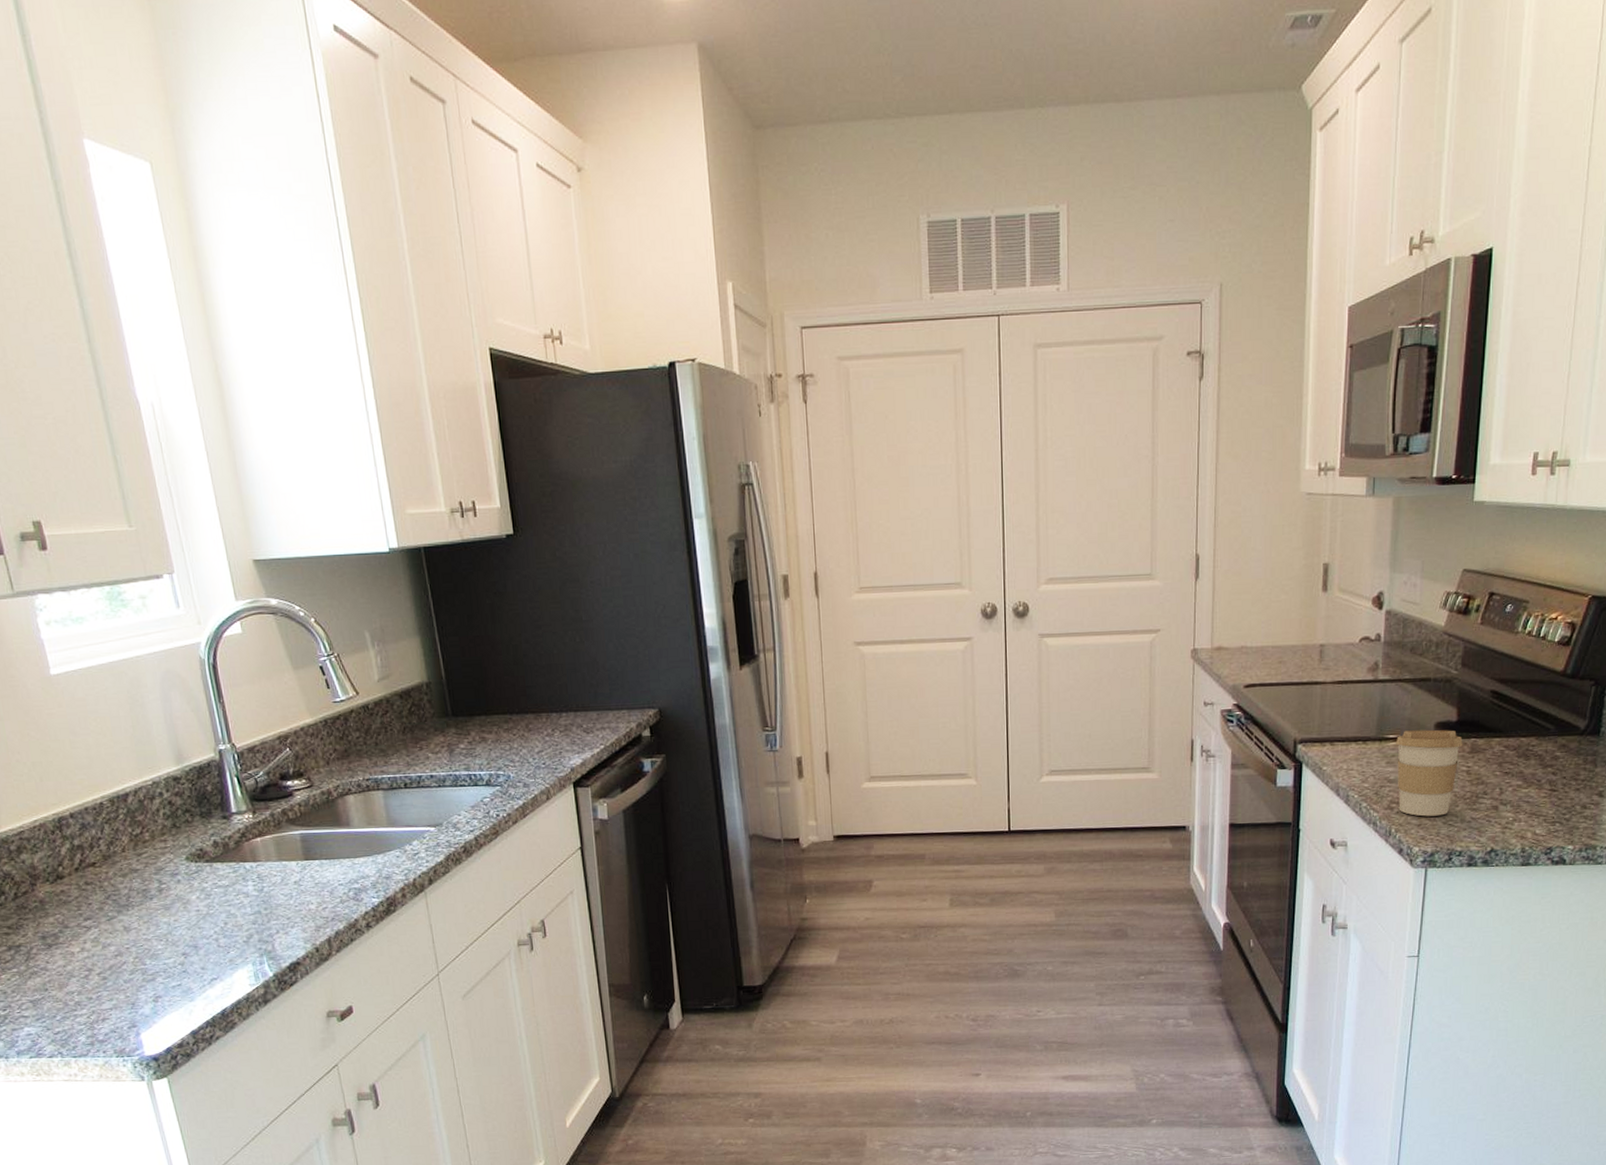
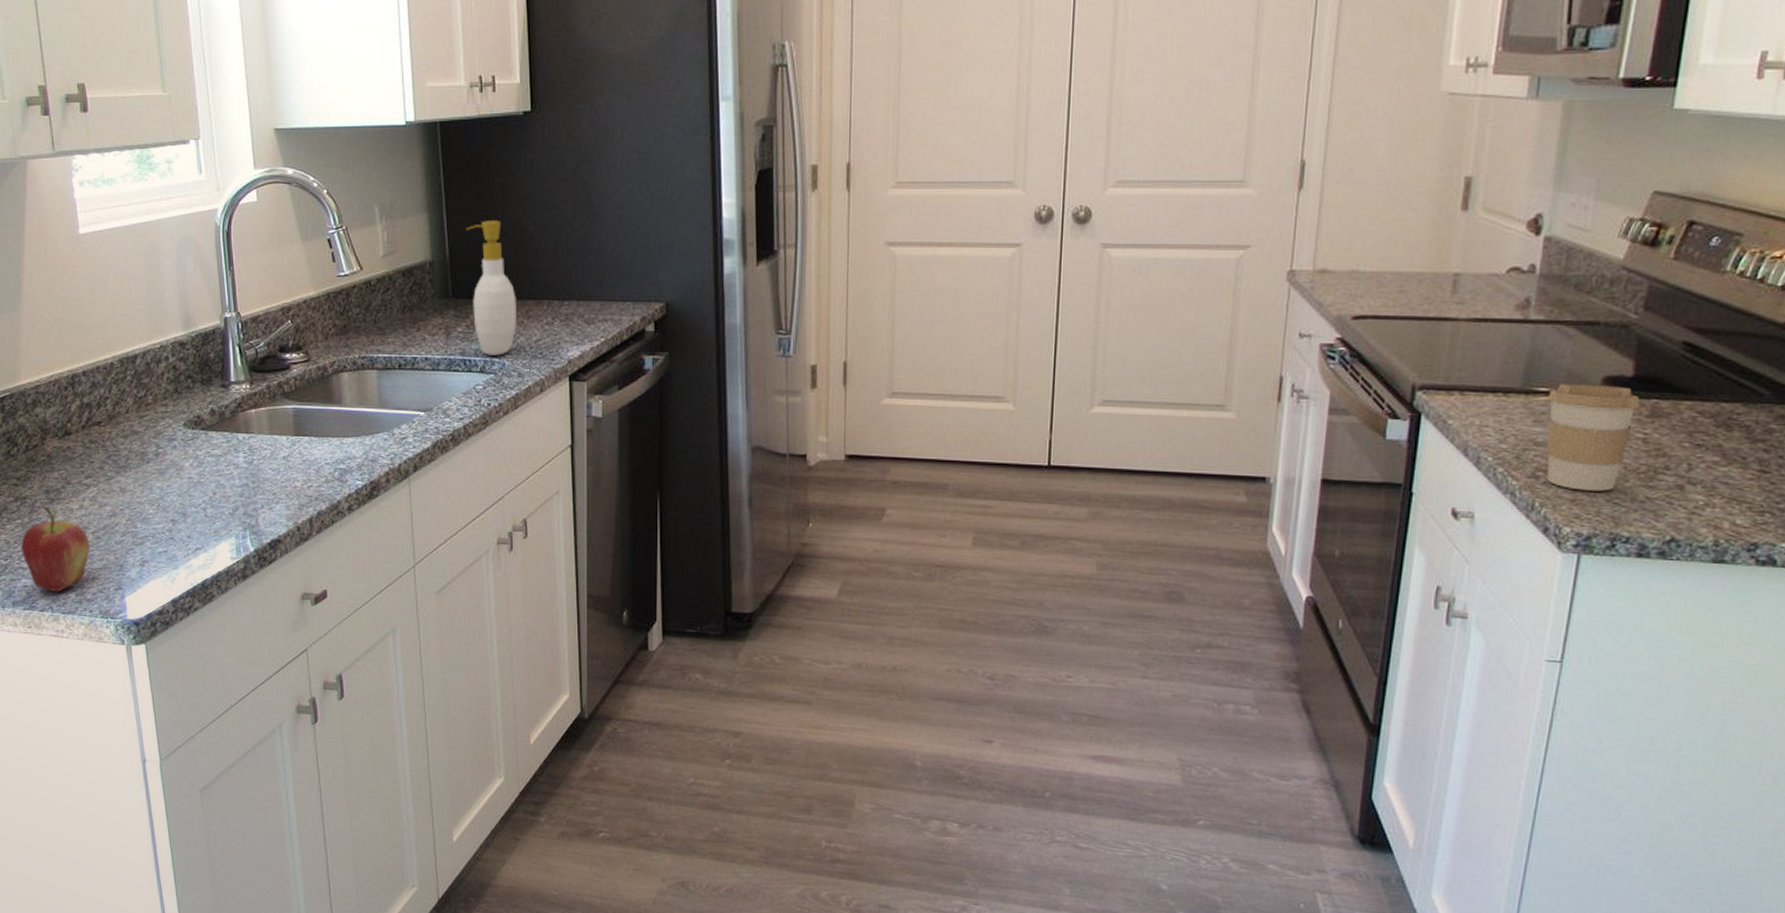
fruit: none [19,950,97,1038] -> present [20,504,90,593]
soap bottle: none [460,639,518,769] -> present [466,219,518,356]

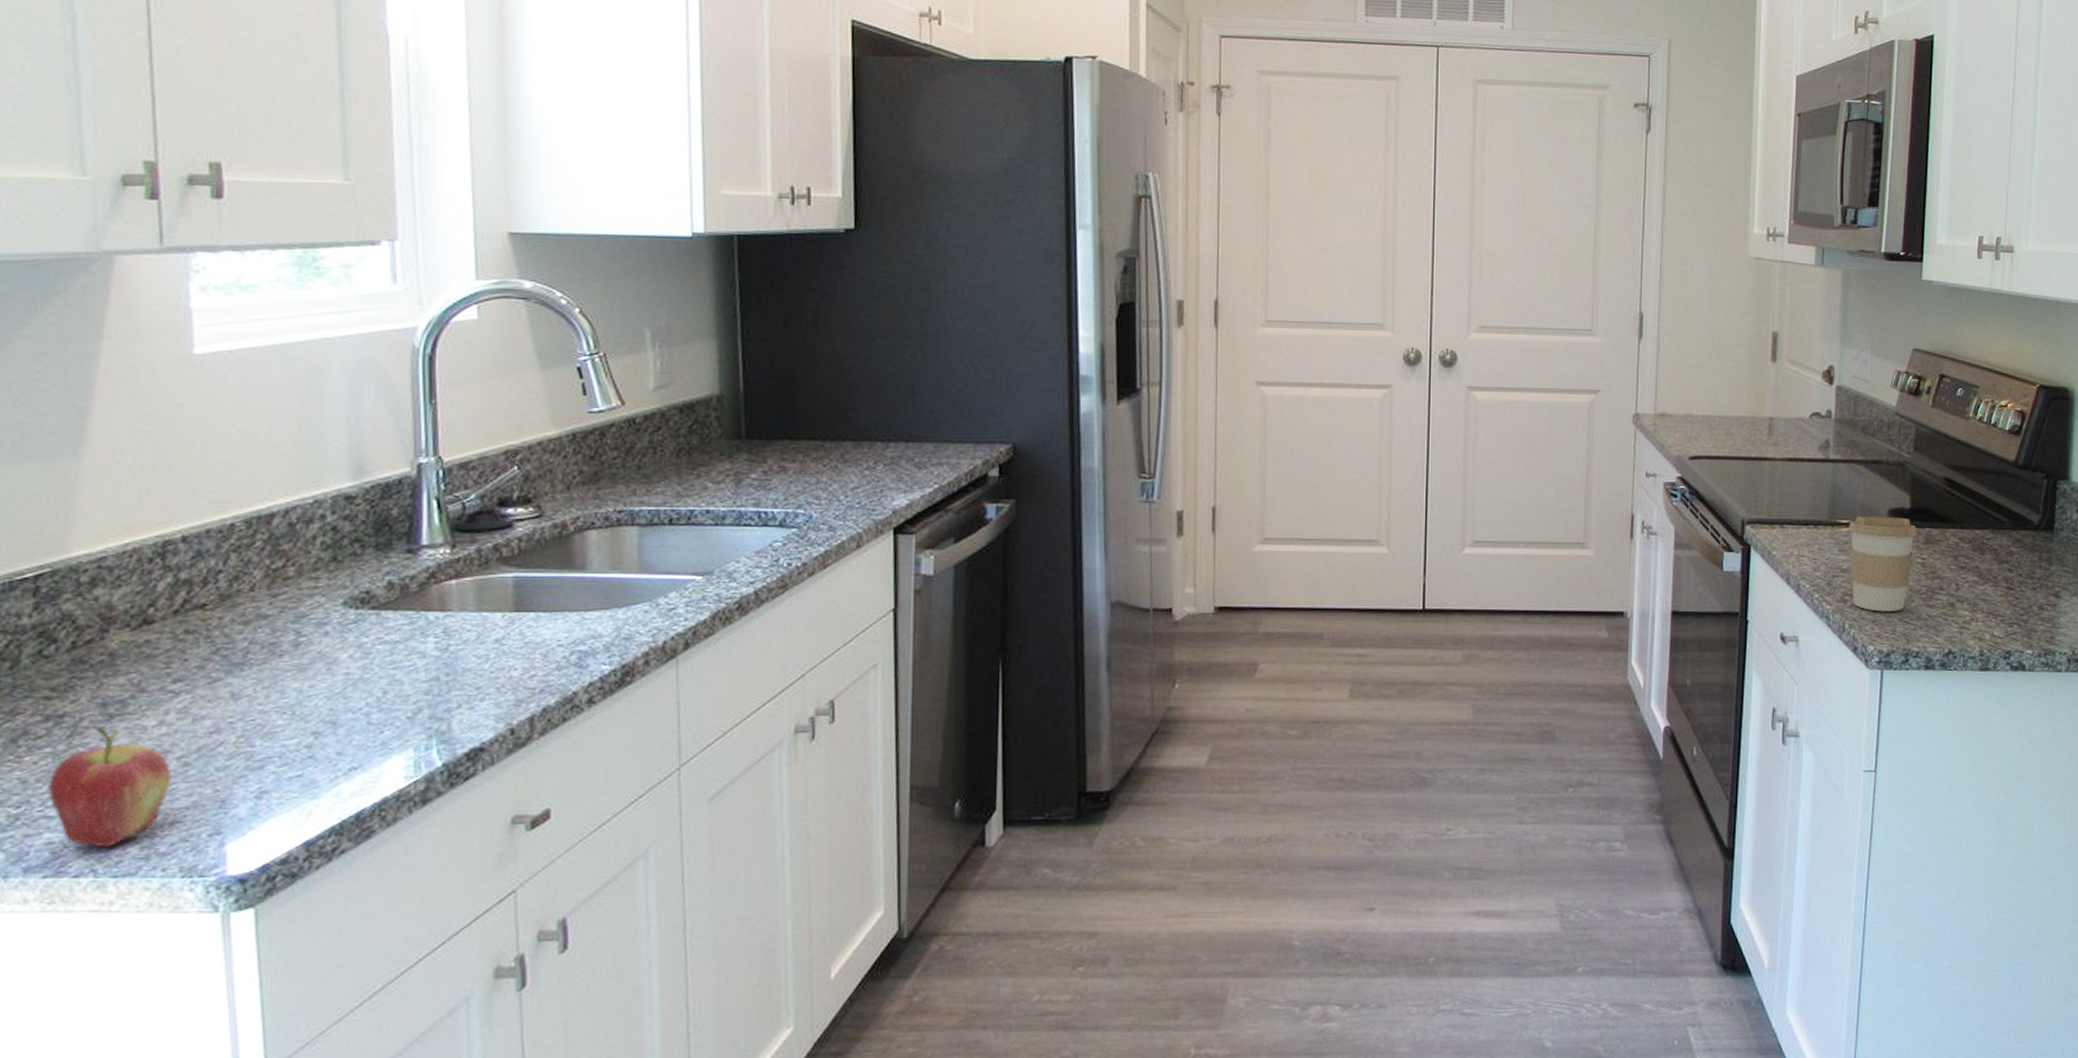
soap bottle: present [466,219,518,356] -> none [767,348,831,506]

